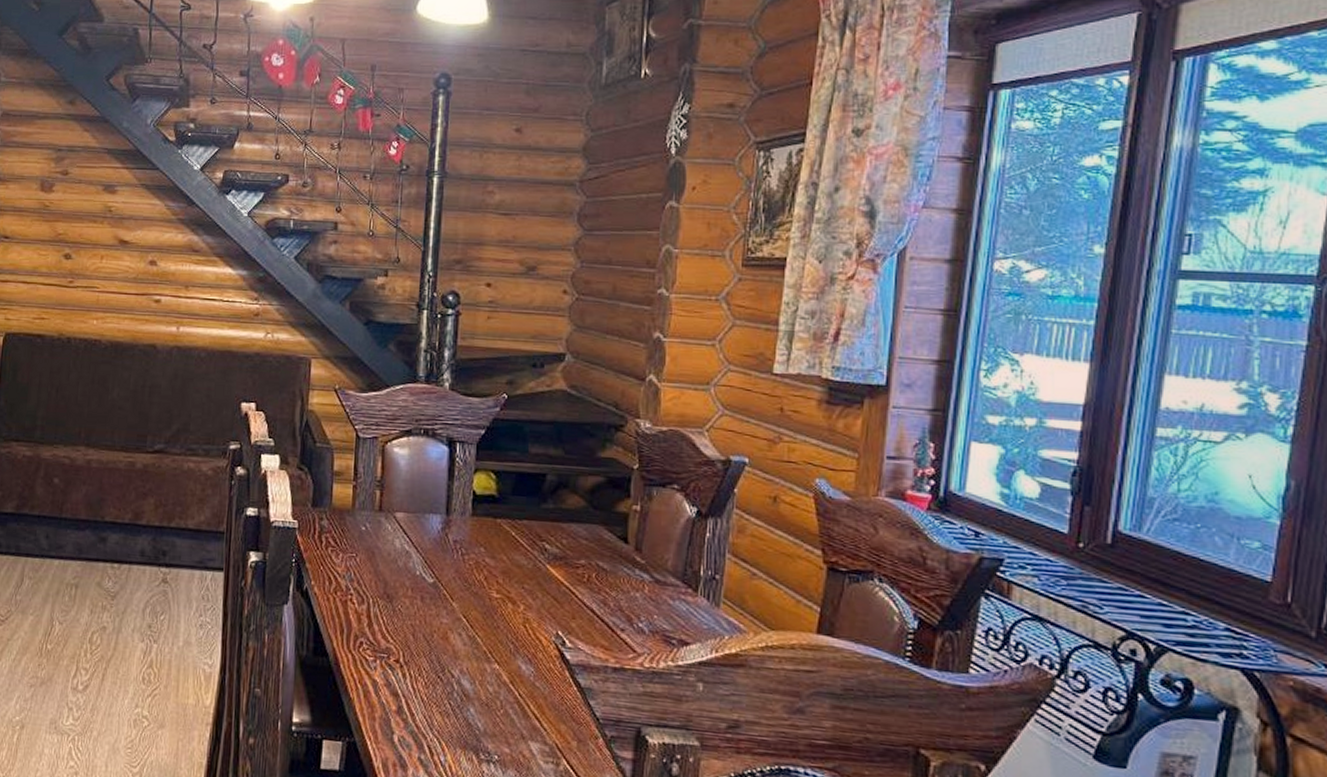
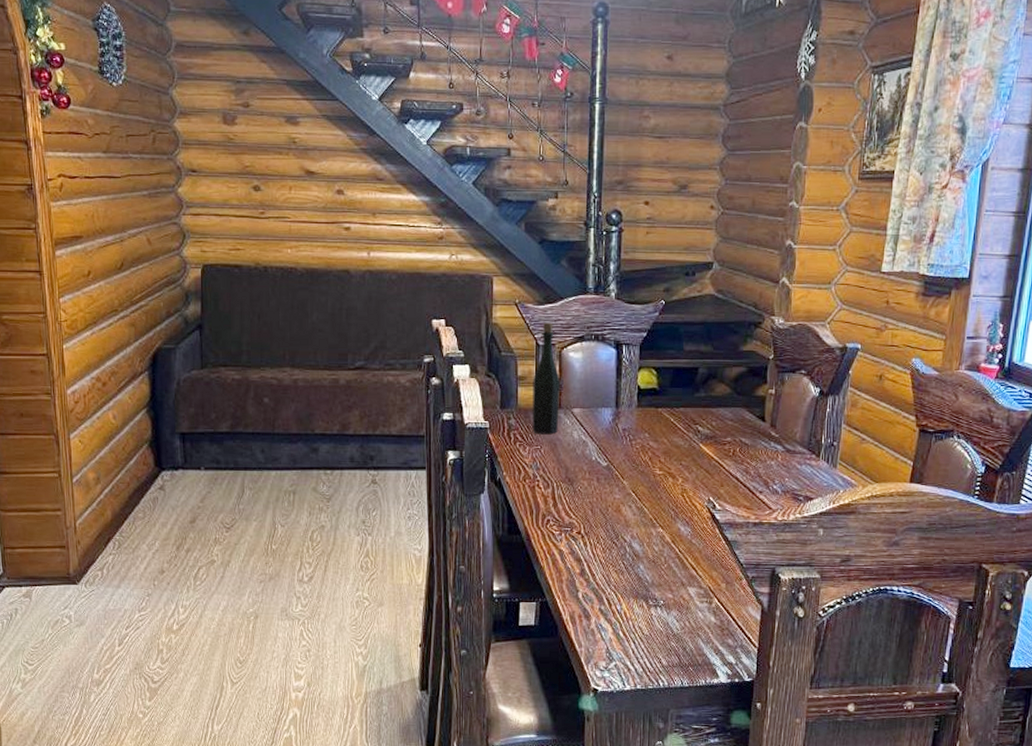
bottle: none [347,412,382,541] -> present [532,322,560,435]

